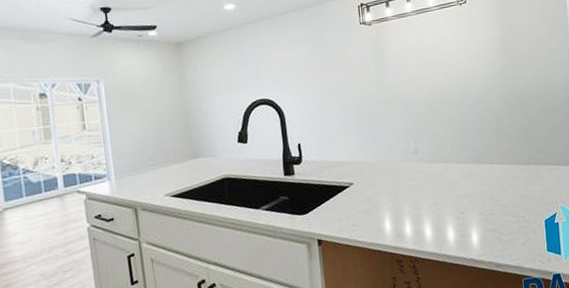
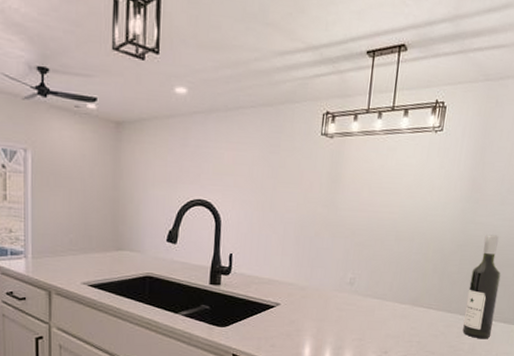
bottle: none [523,85,557,185] -> present [462,234,501,339]

